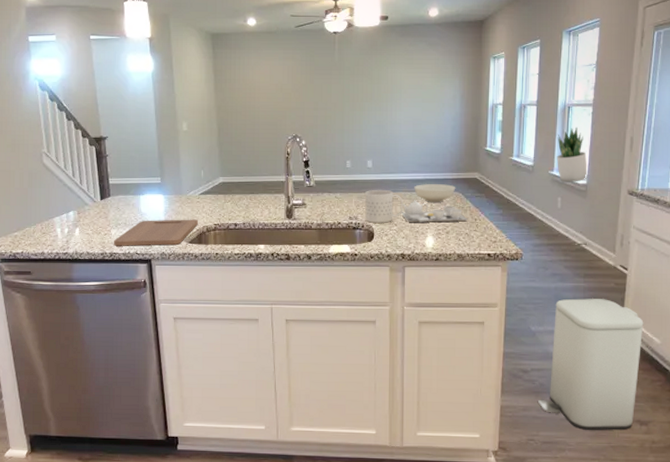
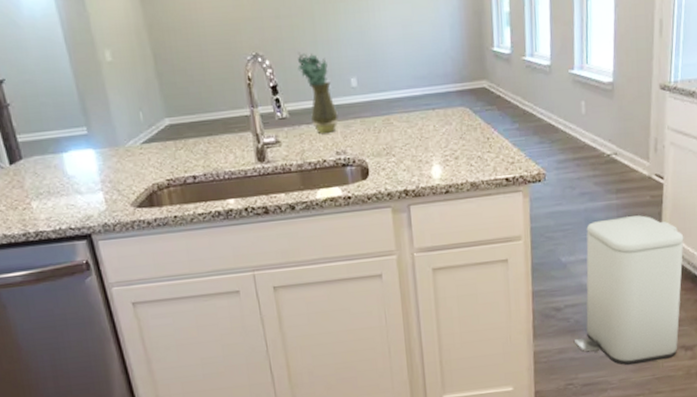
cutting board: present [113,219,198,246] -> none [36,176,145,223]
vase: none [326,137,354,201] -> present [297,52,339,134]
mug: present [364,189,404,223] -> none [351,113,401,156]
tea set: present [401,200,468,223] -> none [399,120,479,152]
bowl: present [414,184,456,202] -> none [411,98,462,123]
planter: present [557,127,588,182] -> none [577,12,613,82]

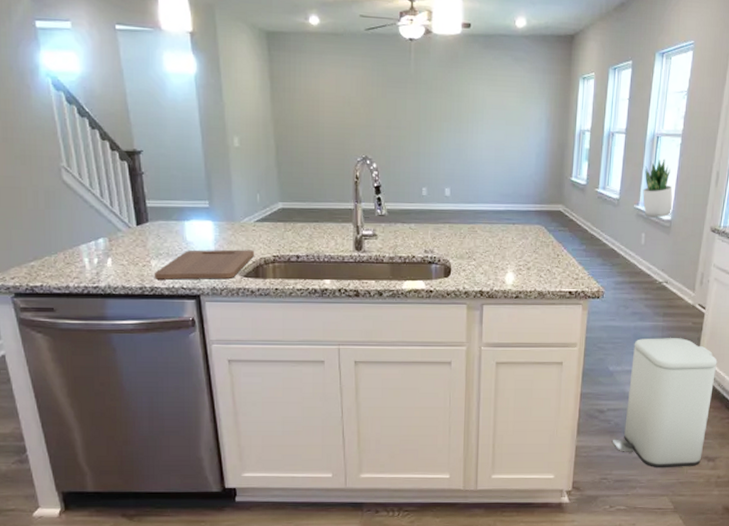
cutting board: none [36,176,145,223] -> present [154,249,254,280]
vase: present [297,52,339,134] -> none [400,160,430,233]
planter: none [577,12,613,82] -> present [643,159,673,218]

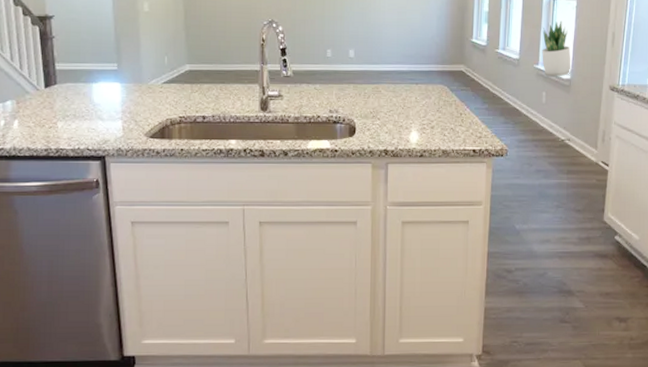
cutting board: present [154,249,254,280] -> none [59,110,160,141]
pedal bin: present [612,338,718,467] -> none [521,195,624,329]

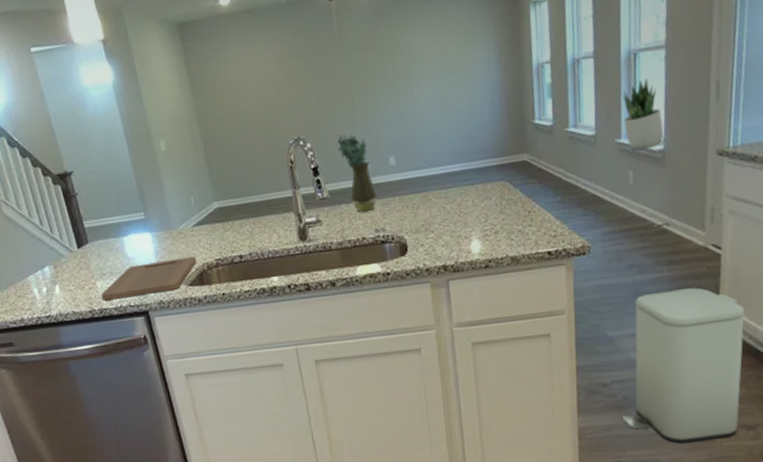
cutting board: none [59,110,160,141] -> present [100,256,196,301]
vase: none [305,23,335,93] -> present [337,134,378,212]
pedal bin: none [521,195,624,329] -> present [621,287,745,444]

